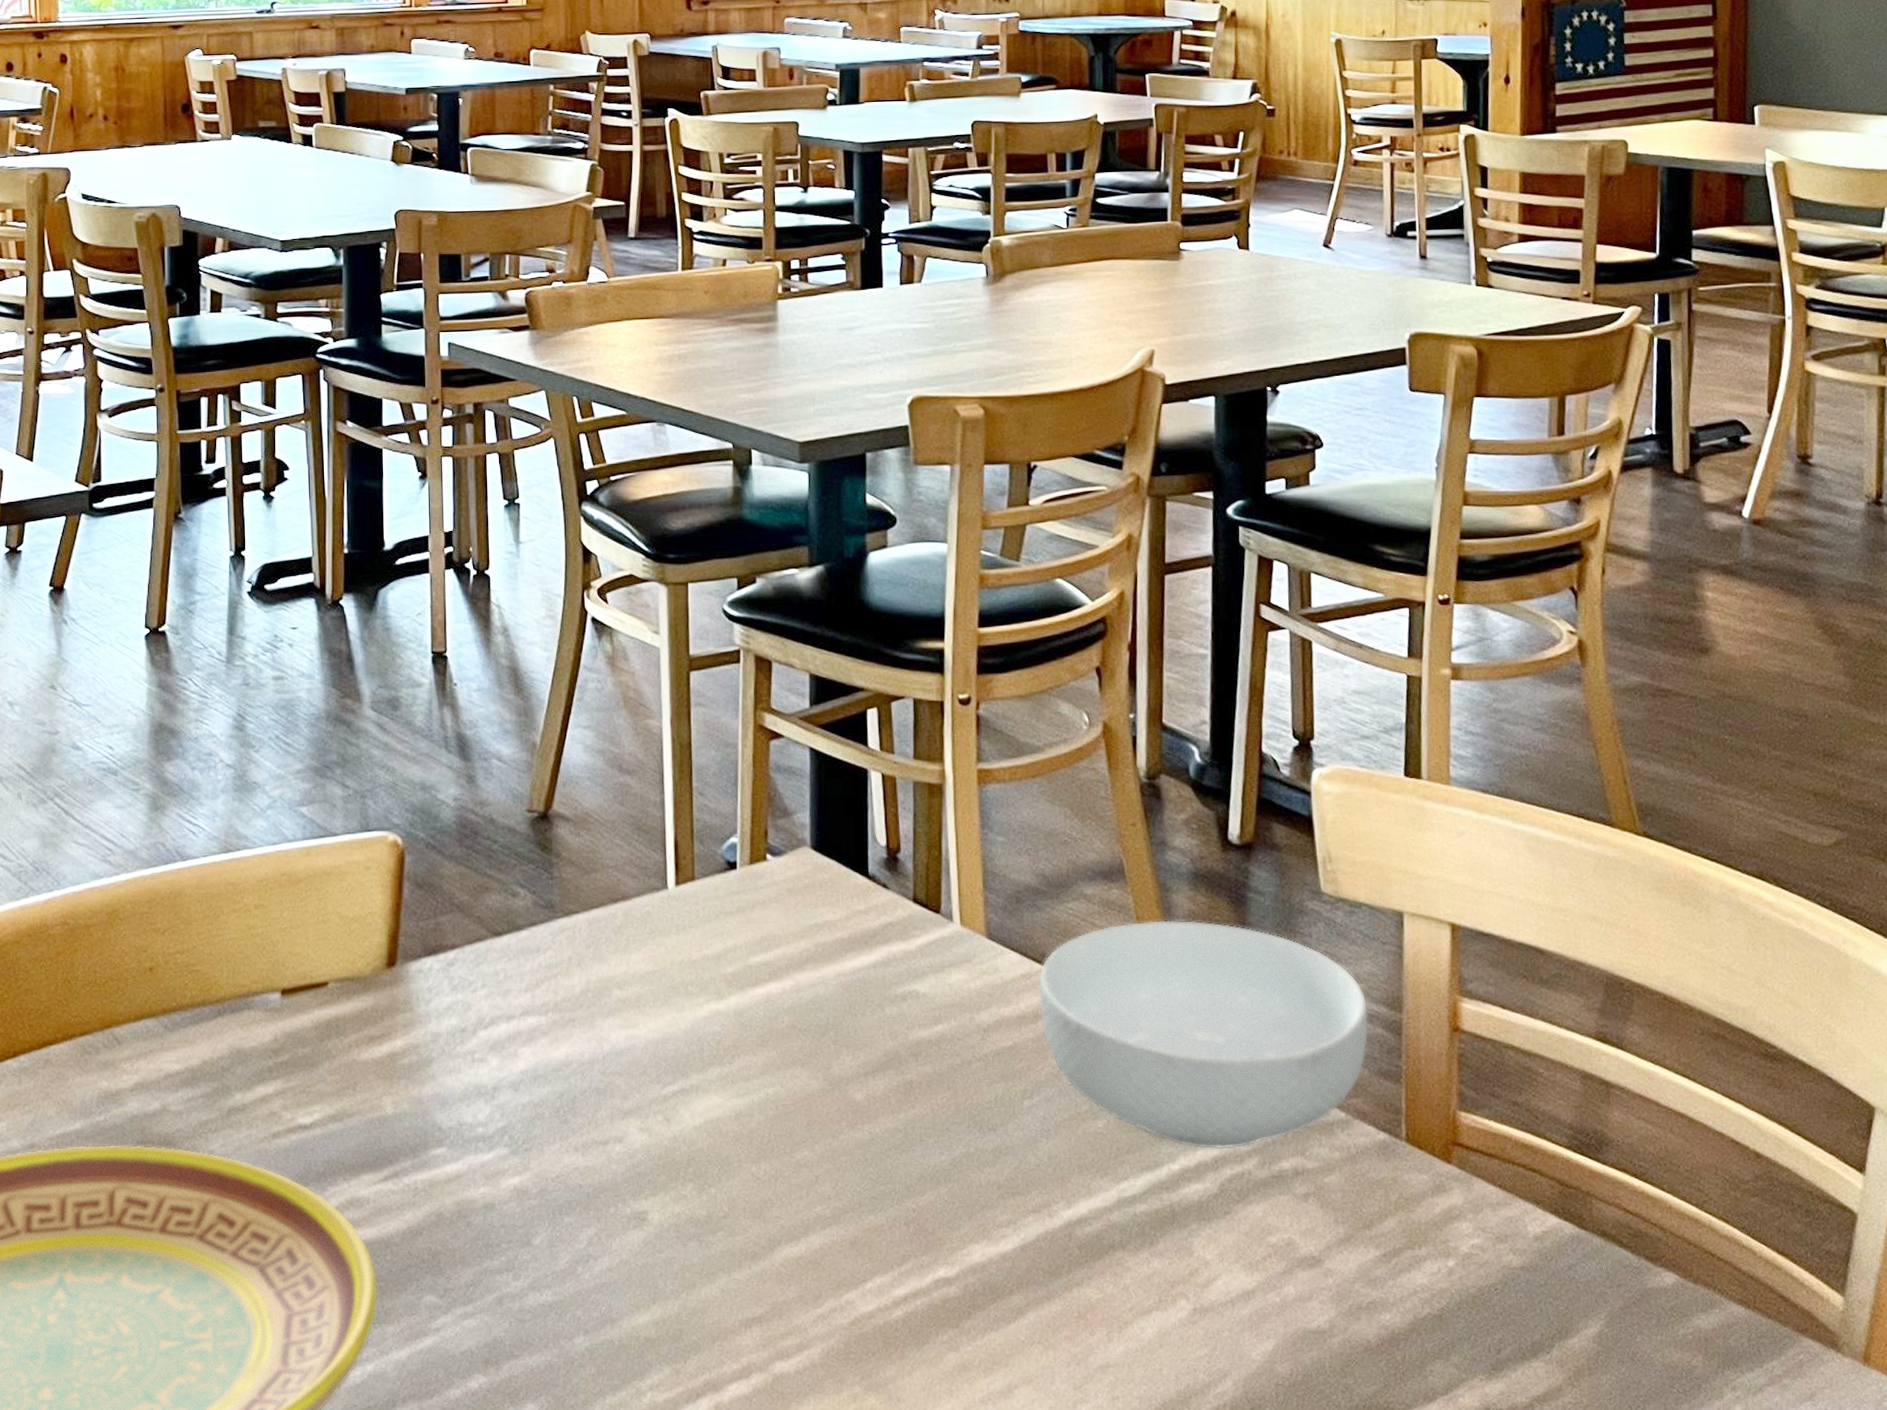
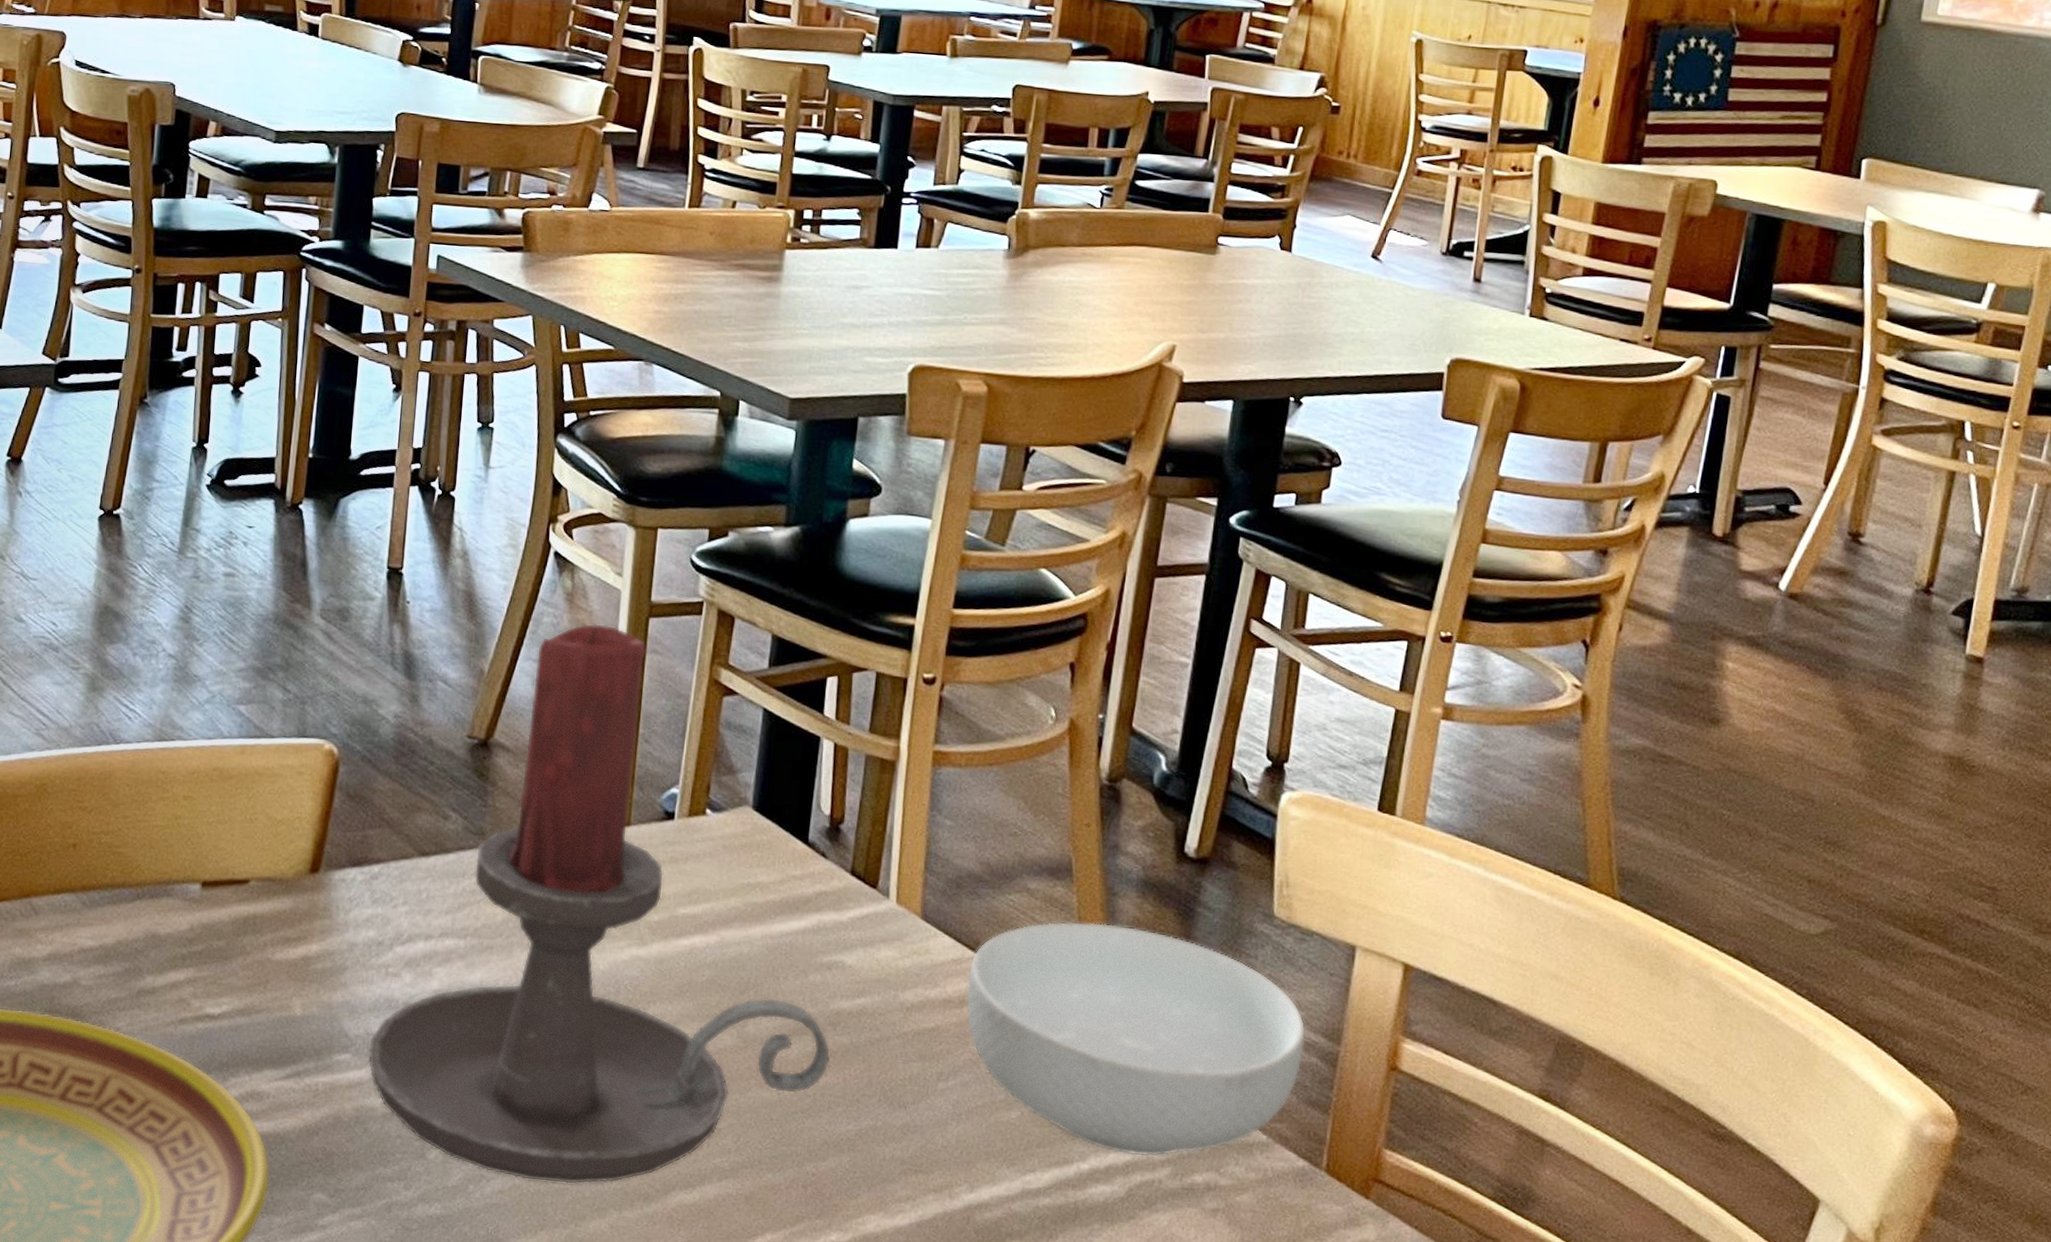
candle holder: none [463,683,917,1254] -> present [368,623,831,1184]

